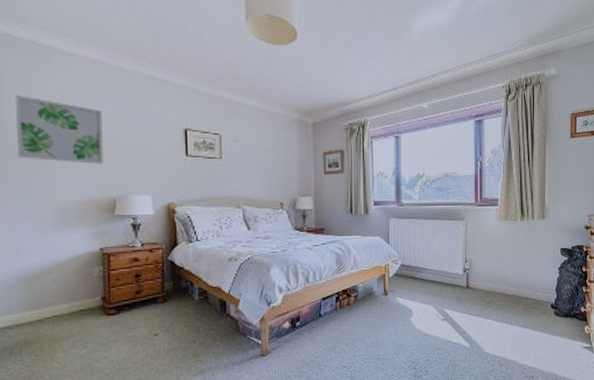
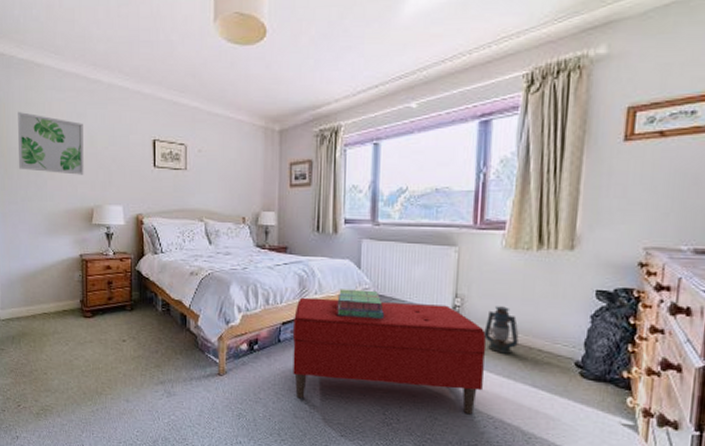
bench: none [332,269,490,366] -> present [292,297,487,415]
stack of books: none [371,262,412,287] -> present [337,289,385,319]
lantern: none [488,266,512,304] -> present [484,306,519,354]

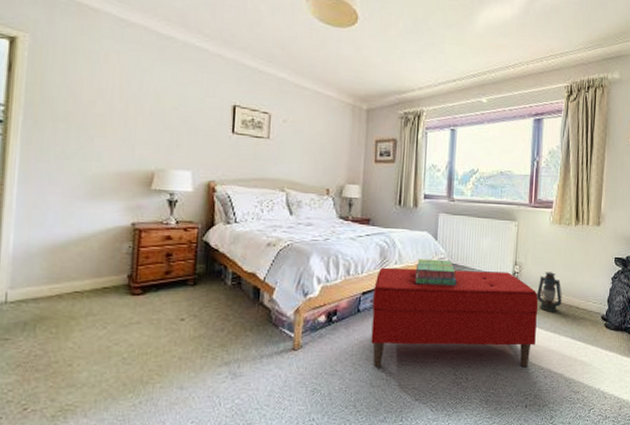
wall art: present [18,112,84,175] -> none [54,58,149,135]

